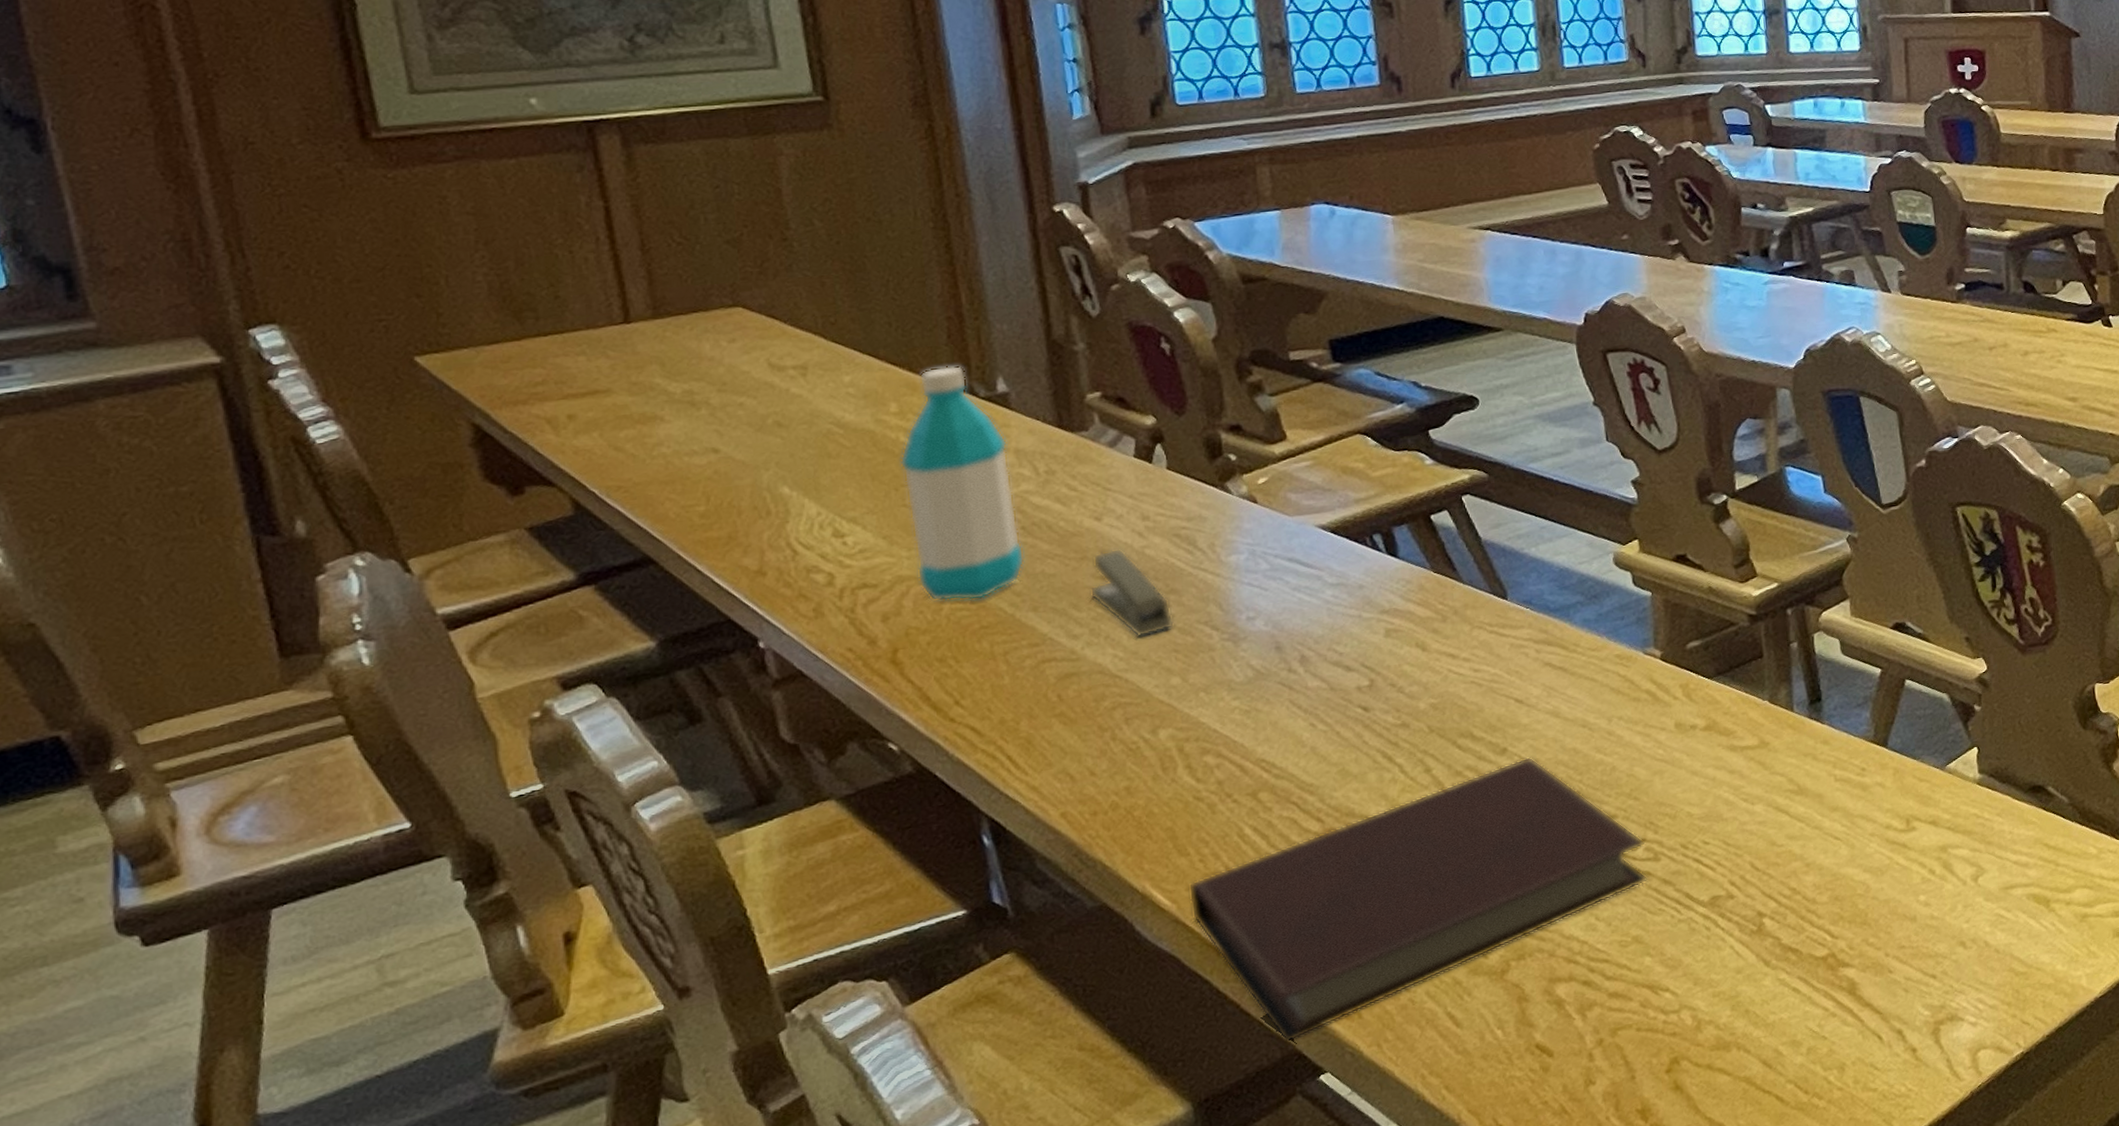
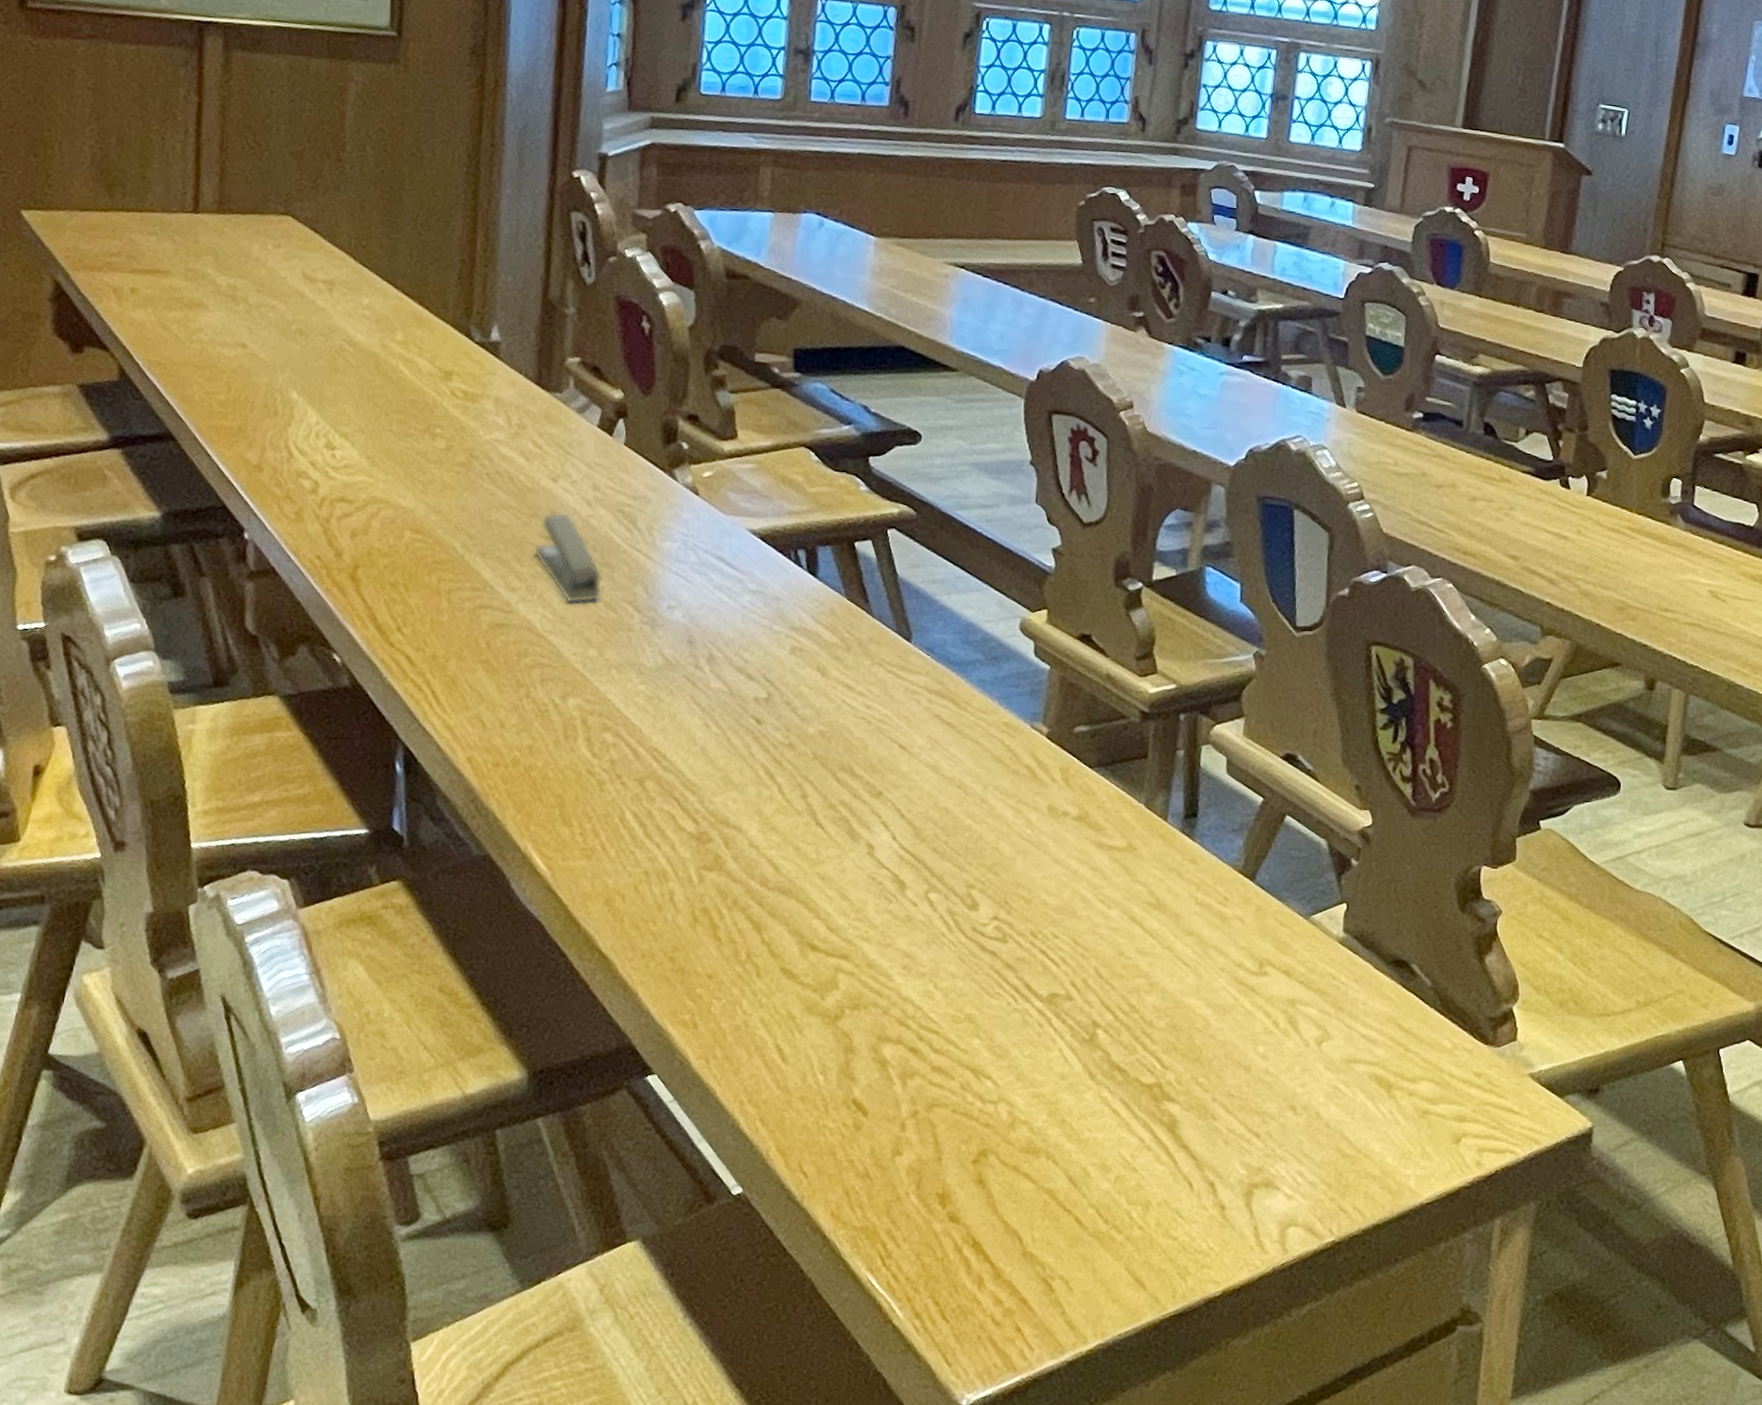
water bottle: present [899,365,1025,602] -> none [388,305,490,536]
notebook: present [1188,757,1649,1043] -> none [563,805,997,1035]

